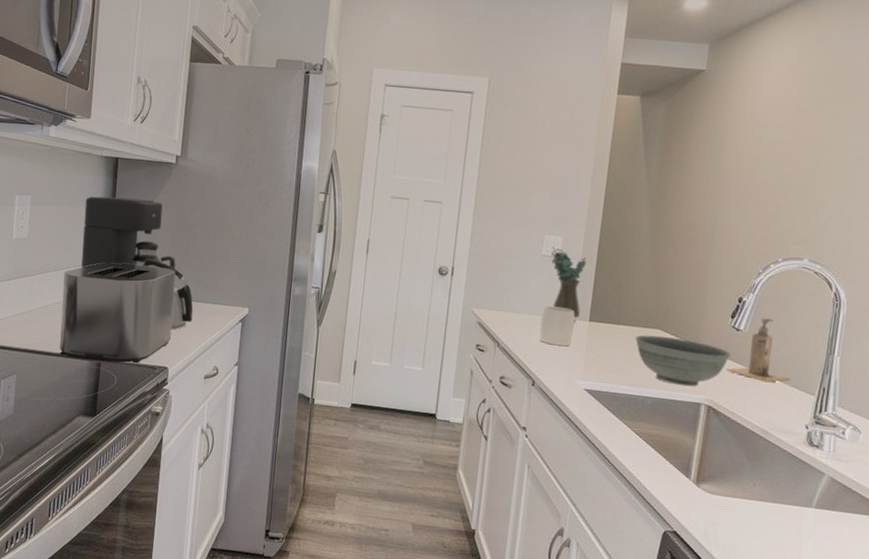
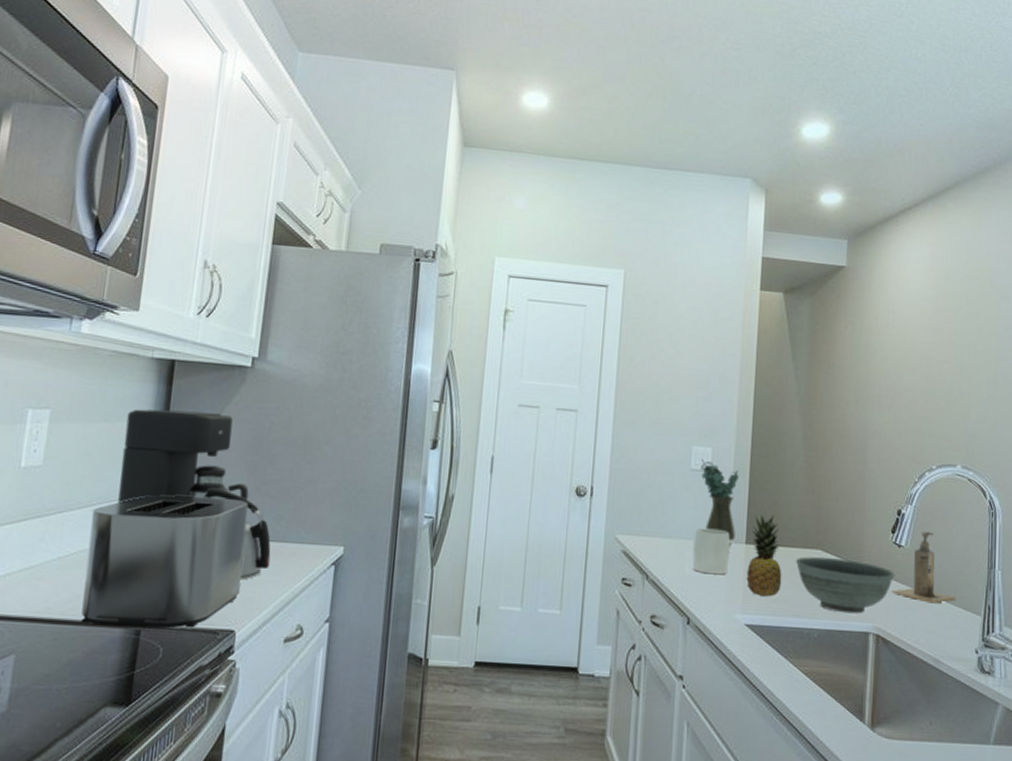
fruit: none [588,296,622,368] -> present [746,515,782,597]

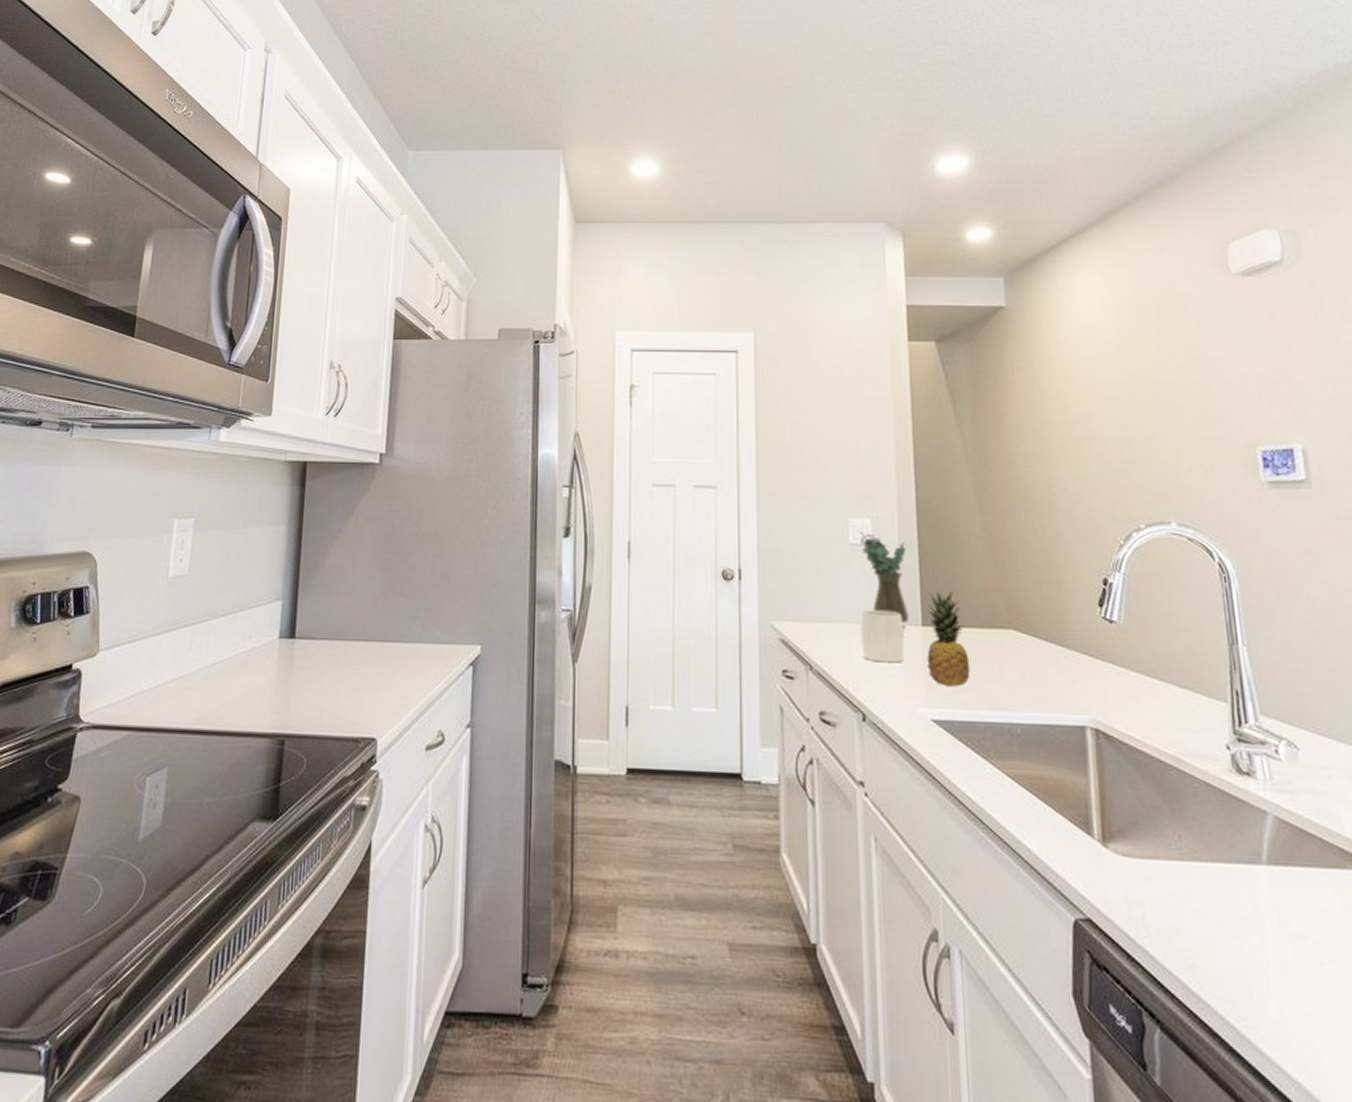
toaster: present [80,495,249,629] -> none [228,598,384,738]
coffee maker: present [118,409,249,504] -> none [258,512,383,610]
kettle: present [204,488,271,581] -> none [340,589,408,685]
bowl: present [795,556,895,614] -> none [984,638,1110,705]
soap dispenser: present [890,531,956,604] -> none [1106,603,1193,690]

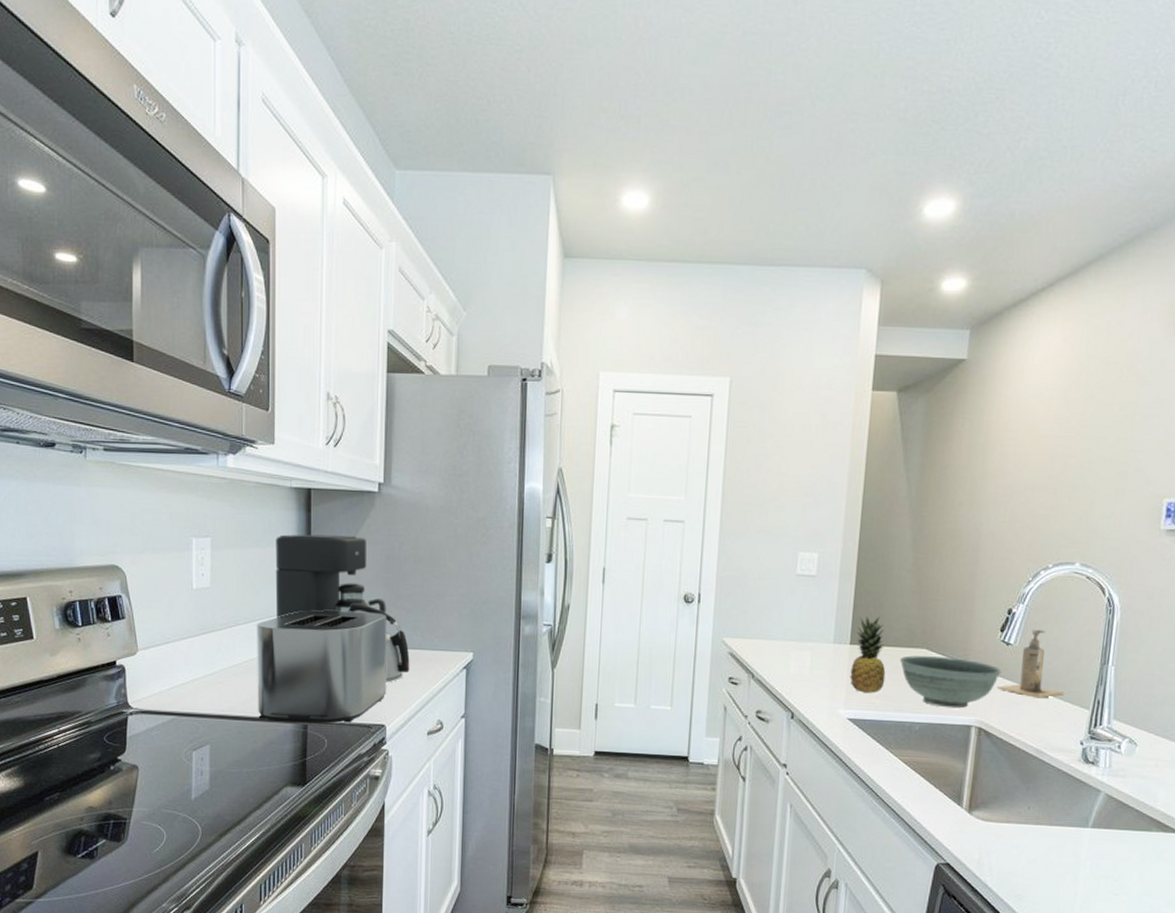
toaster: none [228,598,384,738] -> present [257,610,387,724]
coffee maker: none [258,512,383,610] -> present [275,534,386,619]
kettle: none [340,589,408,685] -> present [348,603,410,683]
vase: present [860,531,909,632] -> none [806,564,845,649]
mug: present [860,609,905,663] -> none [797,630,835,674]
bowl: none [984,638,1110,705] -> present [899,655,1002,709]
soap dispenser: none [1106,603,1193,690] -> present [996,629,1065,699]

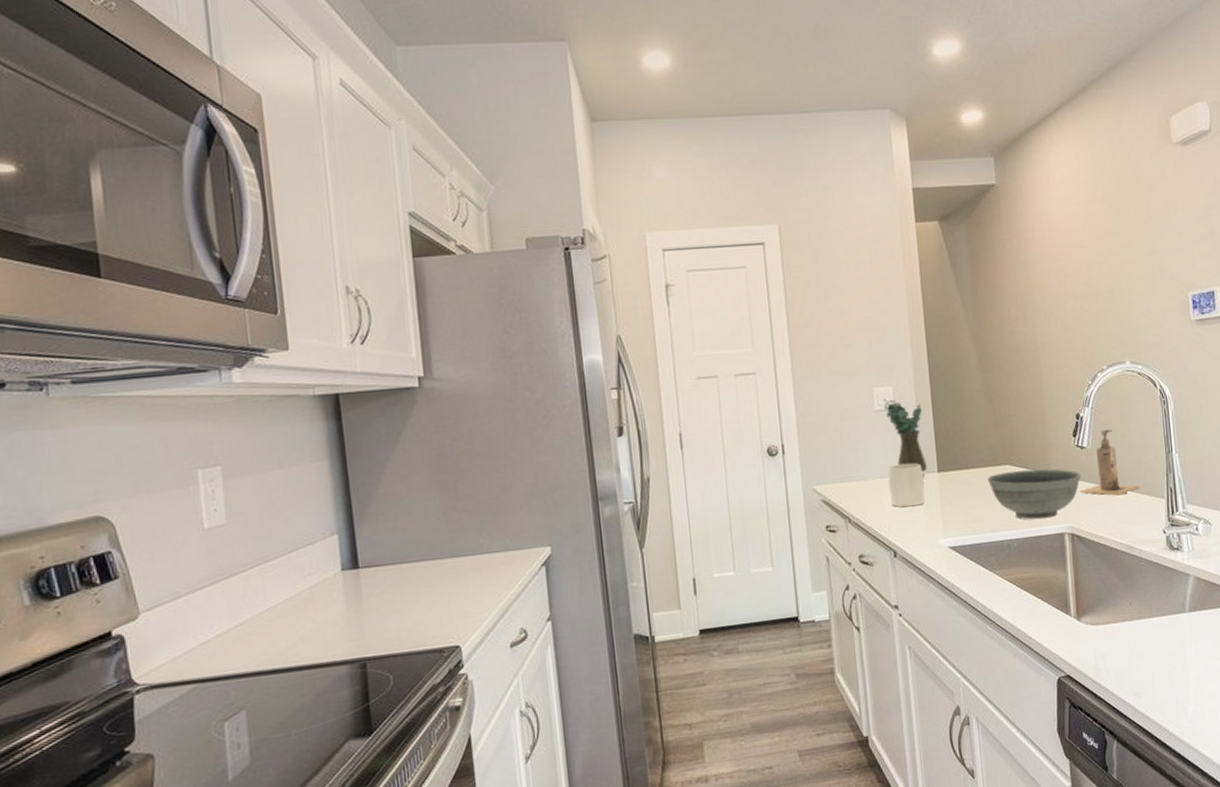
toaster: present [257,610,387,724] -> none [290,520,457,668]
coffee maker: present [275,534,386,619] -> none [302,439,445,547]
kettle: present [348,603,410,683] -> none [399,513,481,597]
mug: none [797,630,835,674] -> present [888,463,926,508]
vase: none [806,564,845,649] -> present [883,398,927,479]
fruit: present [850,616,886,694] -> none [941,440,977,519]

